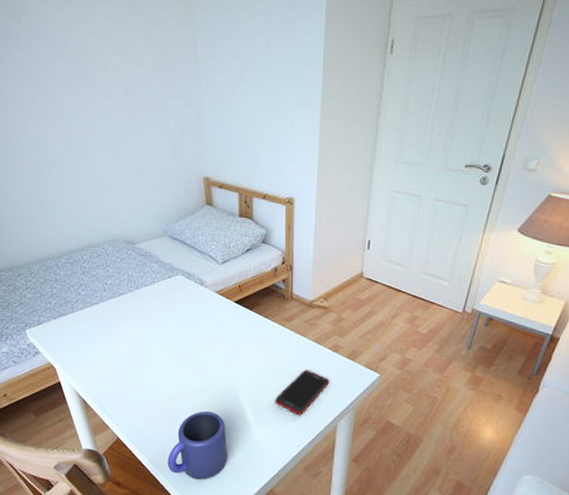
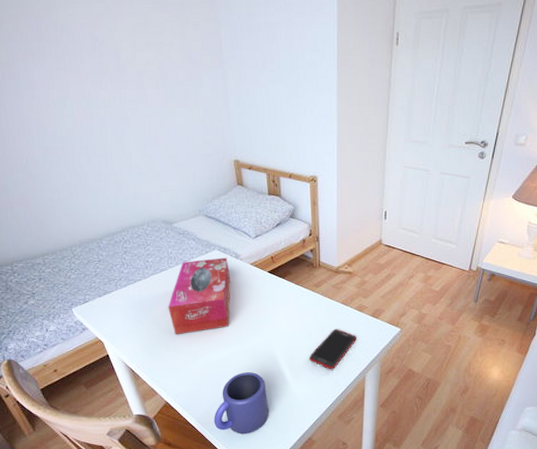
tissue box: none [125,283,194,366] -> present [168,257,231,335]

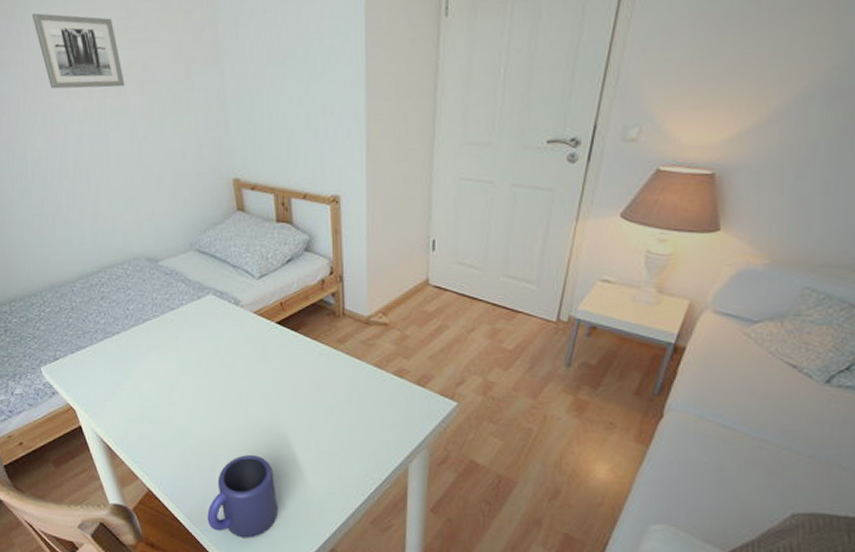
wall art: none [58,13,143,81] -> present [31,13,125,89]
tissue box: present [168,257,231,335] -> none [151,303,229,404]
cell phone: present [309,329,356,370] -> none [331,400,395,457]

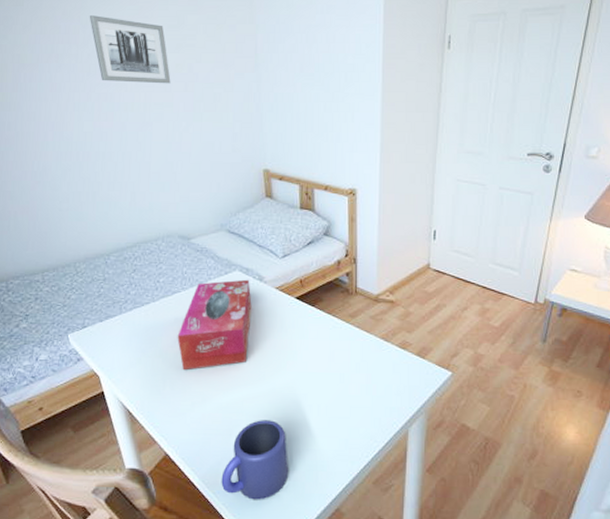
tissue box: none [151,303,229,404] -> present [177,279,252,371]

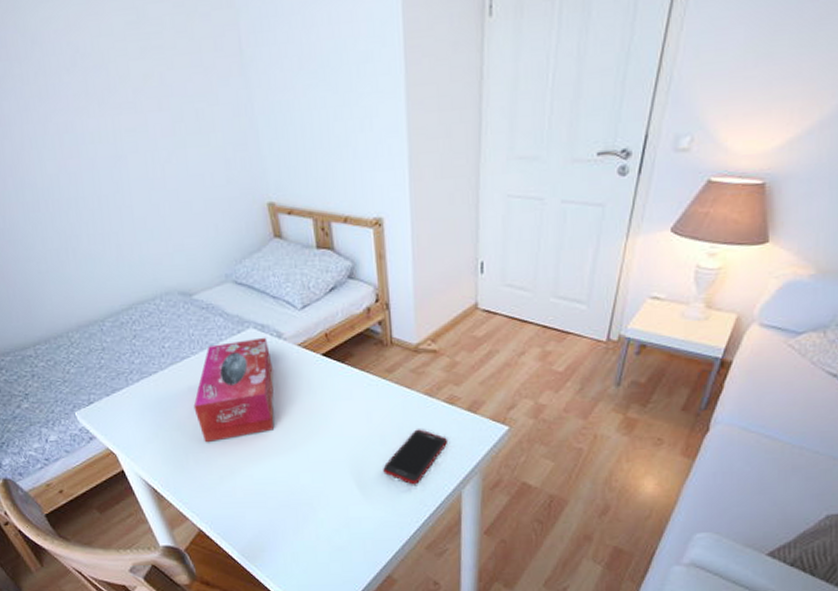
wall art: present [89,15,171,84] -> none [26,17,141,107]
mug: present [221,420,288,500] -> none [261,490,333,571]
cell phone: none [340,369,398,421] -> present [383,429,447,485]

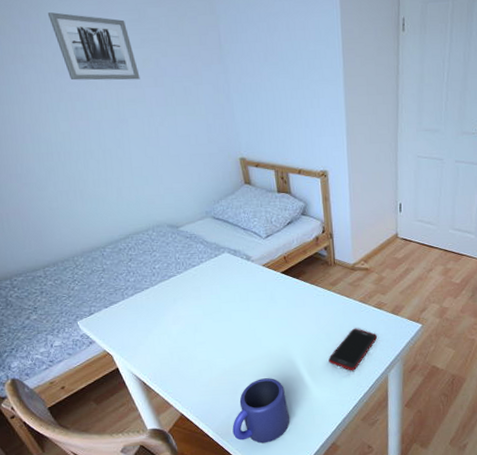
wall art: none [26,17,141,107] -> present [47,12,140,81]
tissue box: present [193,337,274,443] -> none [178,259,244,344]
mug: none [261,490,333,571] -> present [232,378,289,444]

